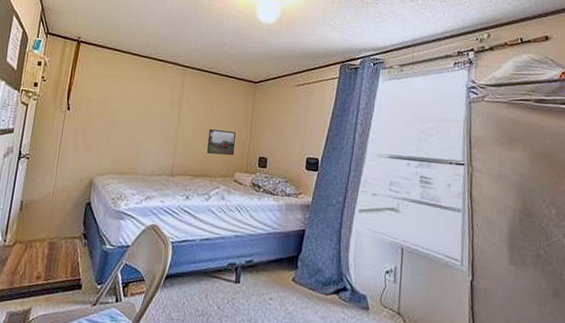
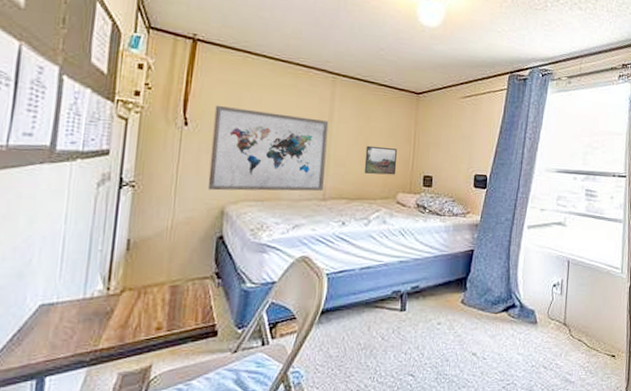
wall art: none [81,93,179,168] -> present [207,105,329,192]

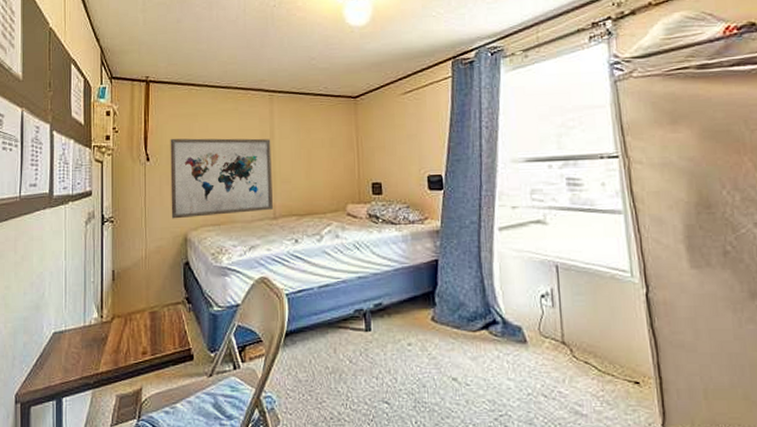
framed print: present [364,145,397,175] -> none [309,158,343,187]

